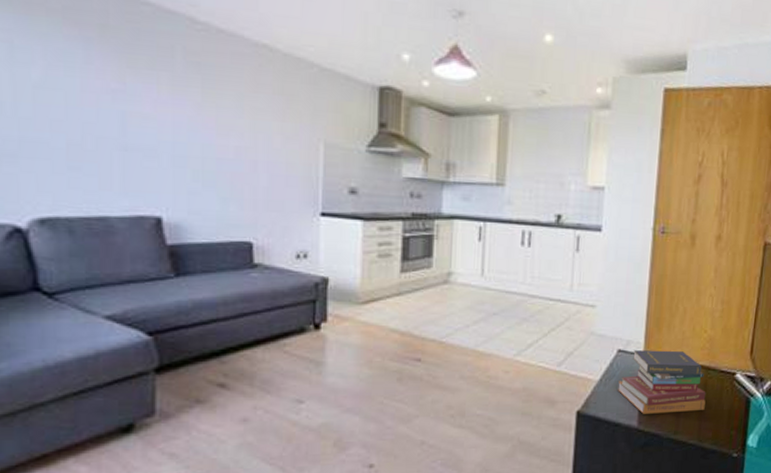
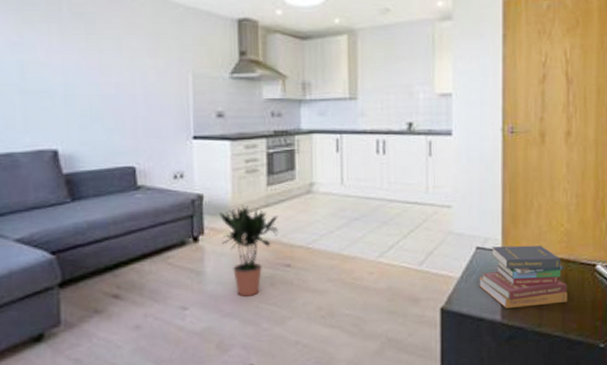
potted plant: none [344,291,411,391] -> present [218,205,279,297]

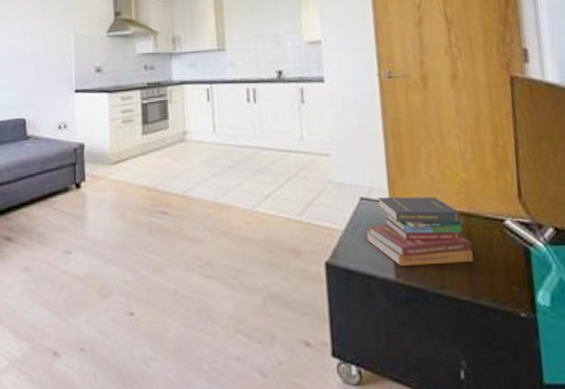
potted plant: present [218,205,279,297] -> none [98,153,155,243]

